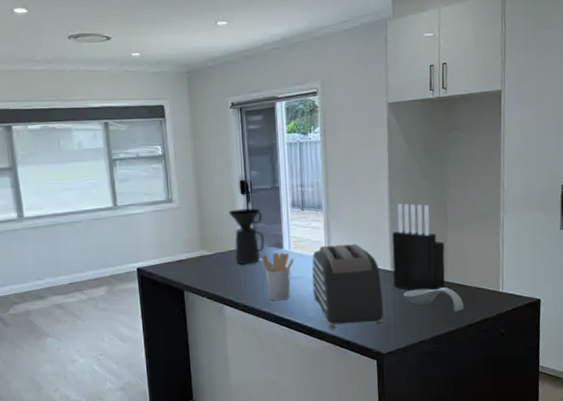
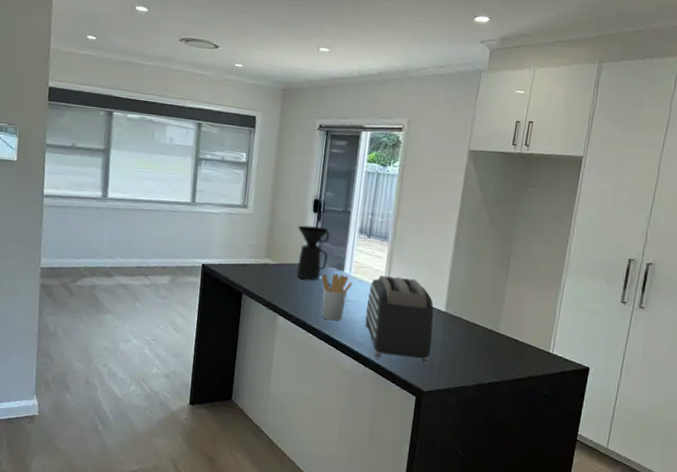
knife block: present [392,203,445,291] -> none [445,248,502,340]
spoon rest: present [403,287,464,312] -> none [453,334,512,364]

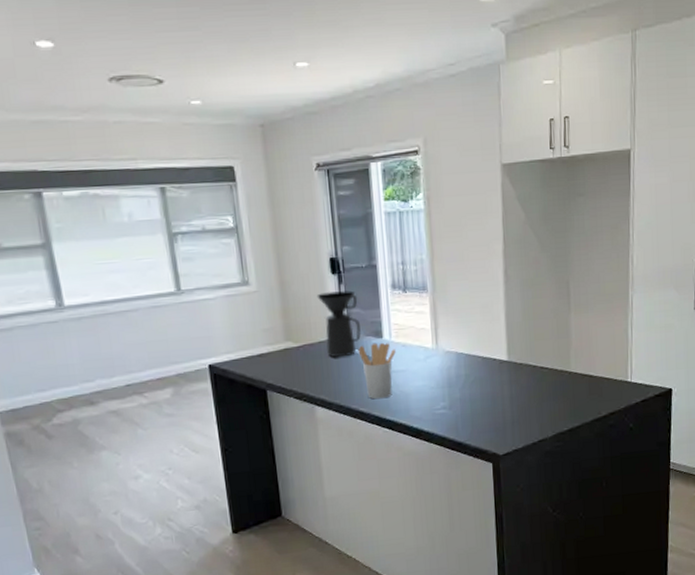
toaster: present [365,275,434,364] -> none [417,330,500,430]

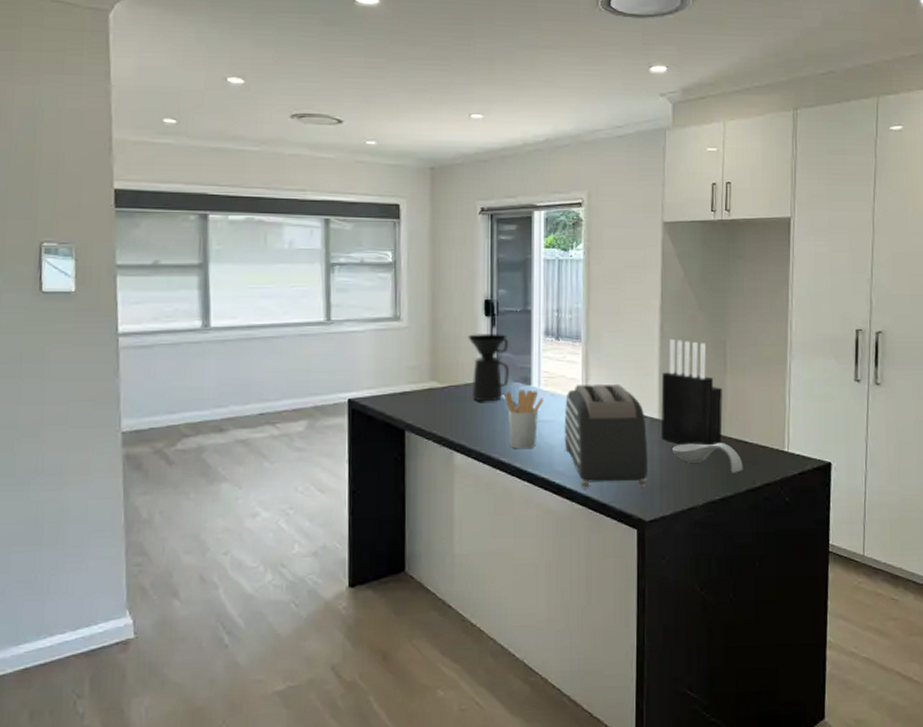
toaster: none [417,330,500,430] -> present [564,383,647,488]
knife block: none [508,283,568,383] -> present [661,340,723,446]
spoon rest: none [522,378,589,405] -> present [672,443,743,473]

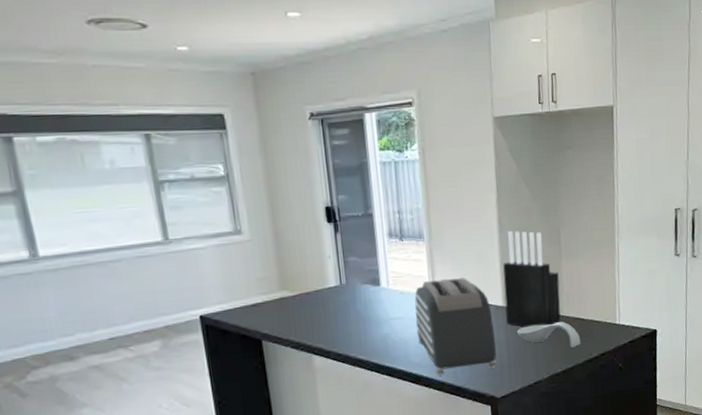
coffee maker: present [467,334,509,402] -> none [312,239,358,306]
utensil holder: present [505,389,543,450] -> none [355,290,394,347]

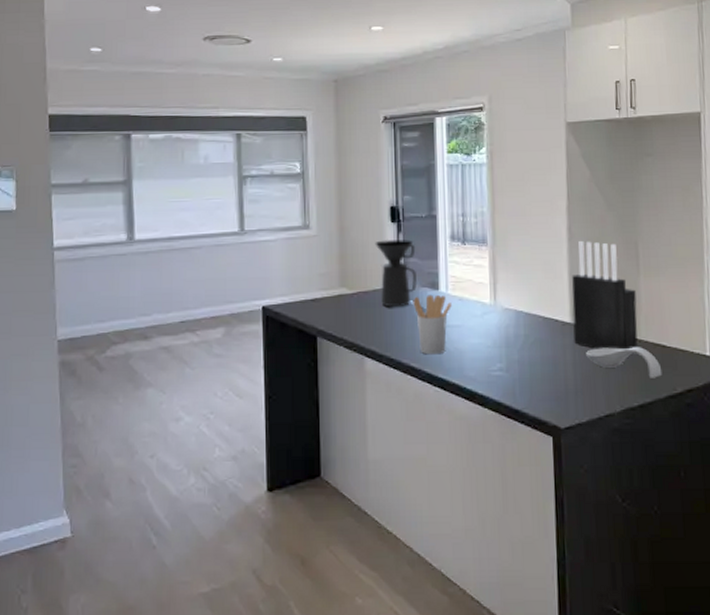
coffee maker: none [312,239,358,306] -> present [375,240,417,308]
utensil holder: none [355,290,394,347] -> present [413,294,452,355]
toaster: present [414,277,497,375] -> none [473,287,561,394]

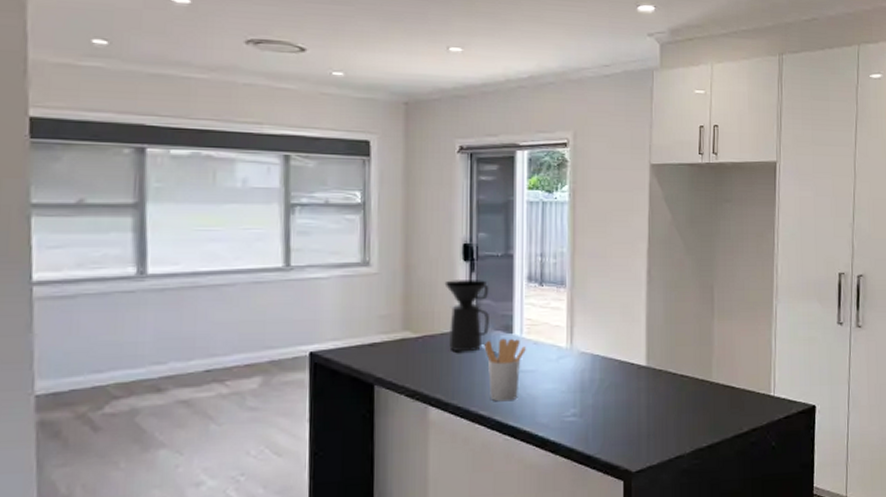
knife block: present [572,241,638,350] -> none [648,284,710,392]
spoon rest: present [586,347,662,378] -> none [660,389,730,419]

